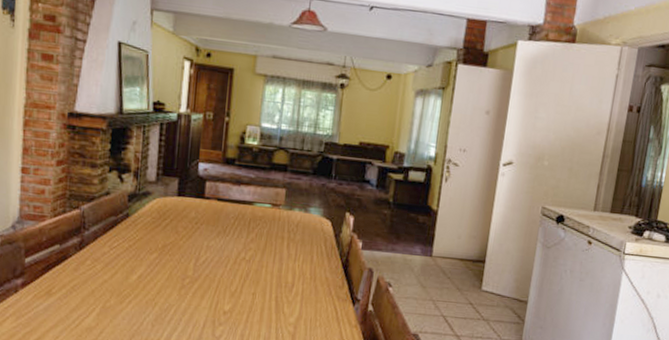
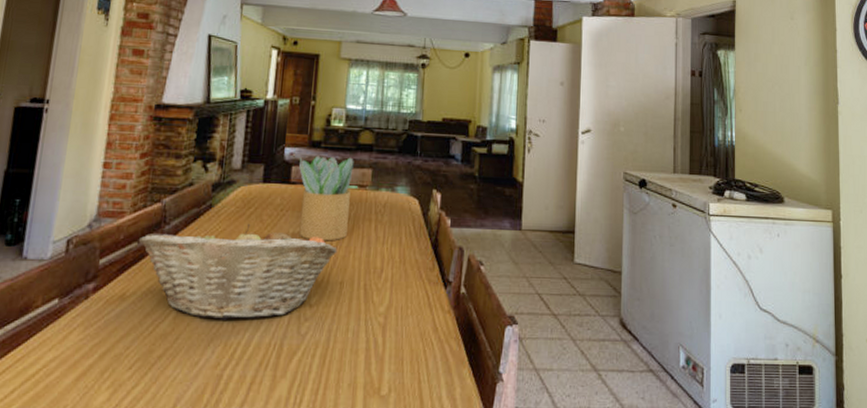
fruit basket: none [60,233,251,321] -> present [138,223,338,320]
potted plant: none [213,172,268,255] -> present [299,155,354,241]

